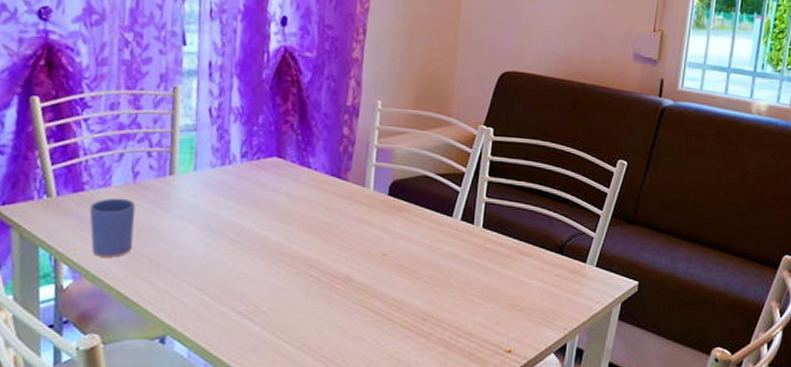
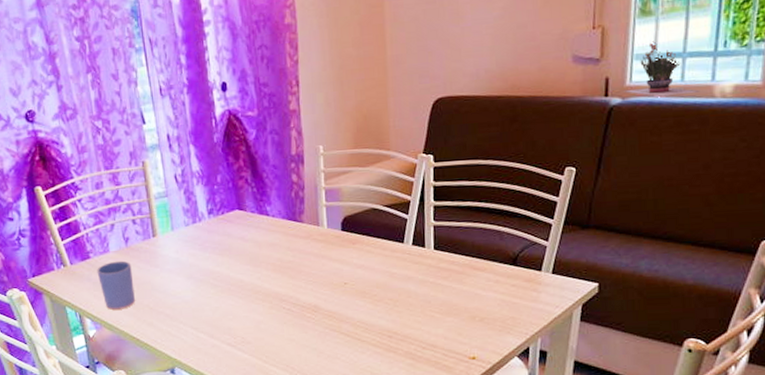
potted flower: none [676,53,740,107] -> present [624,41,700,97]

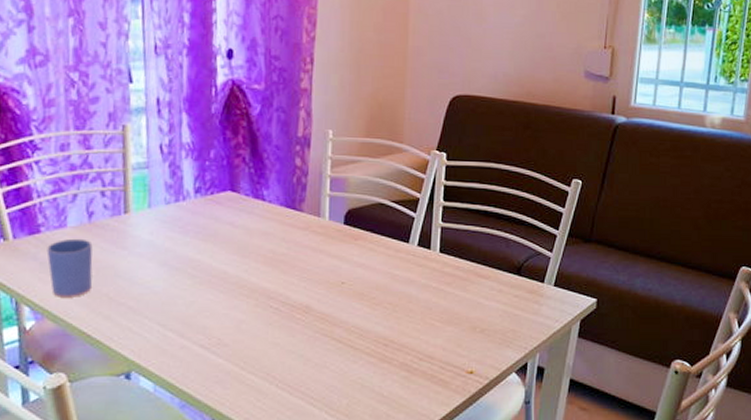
potted flower: present [624,41,700,97] -> none [629,67,694,121]

